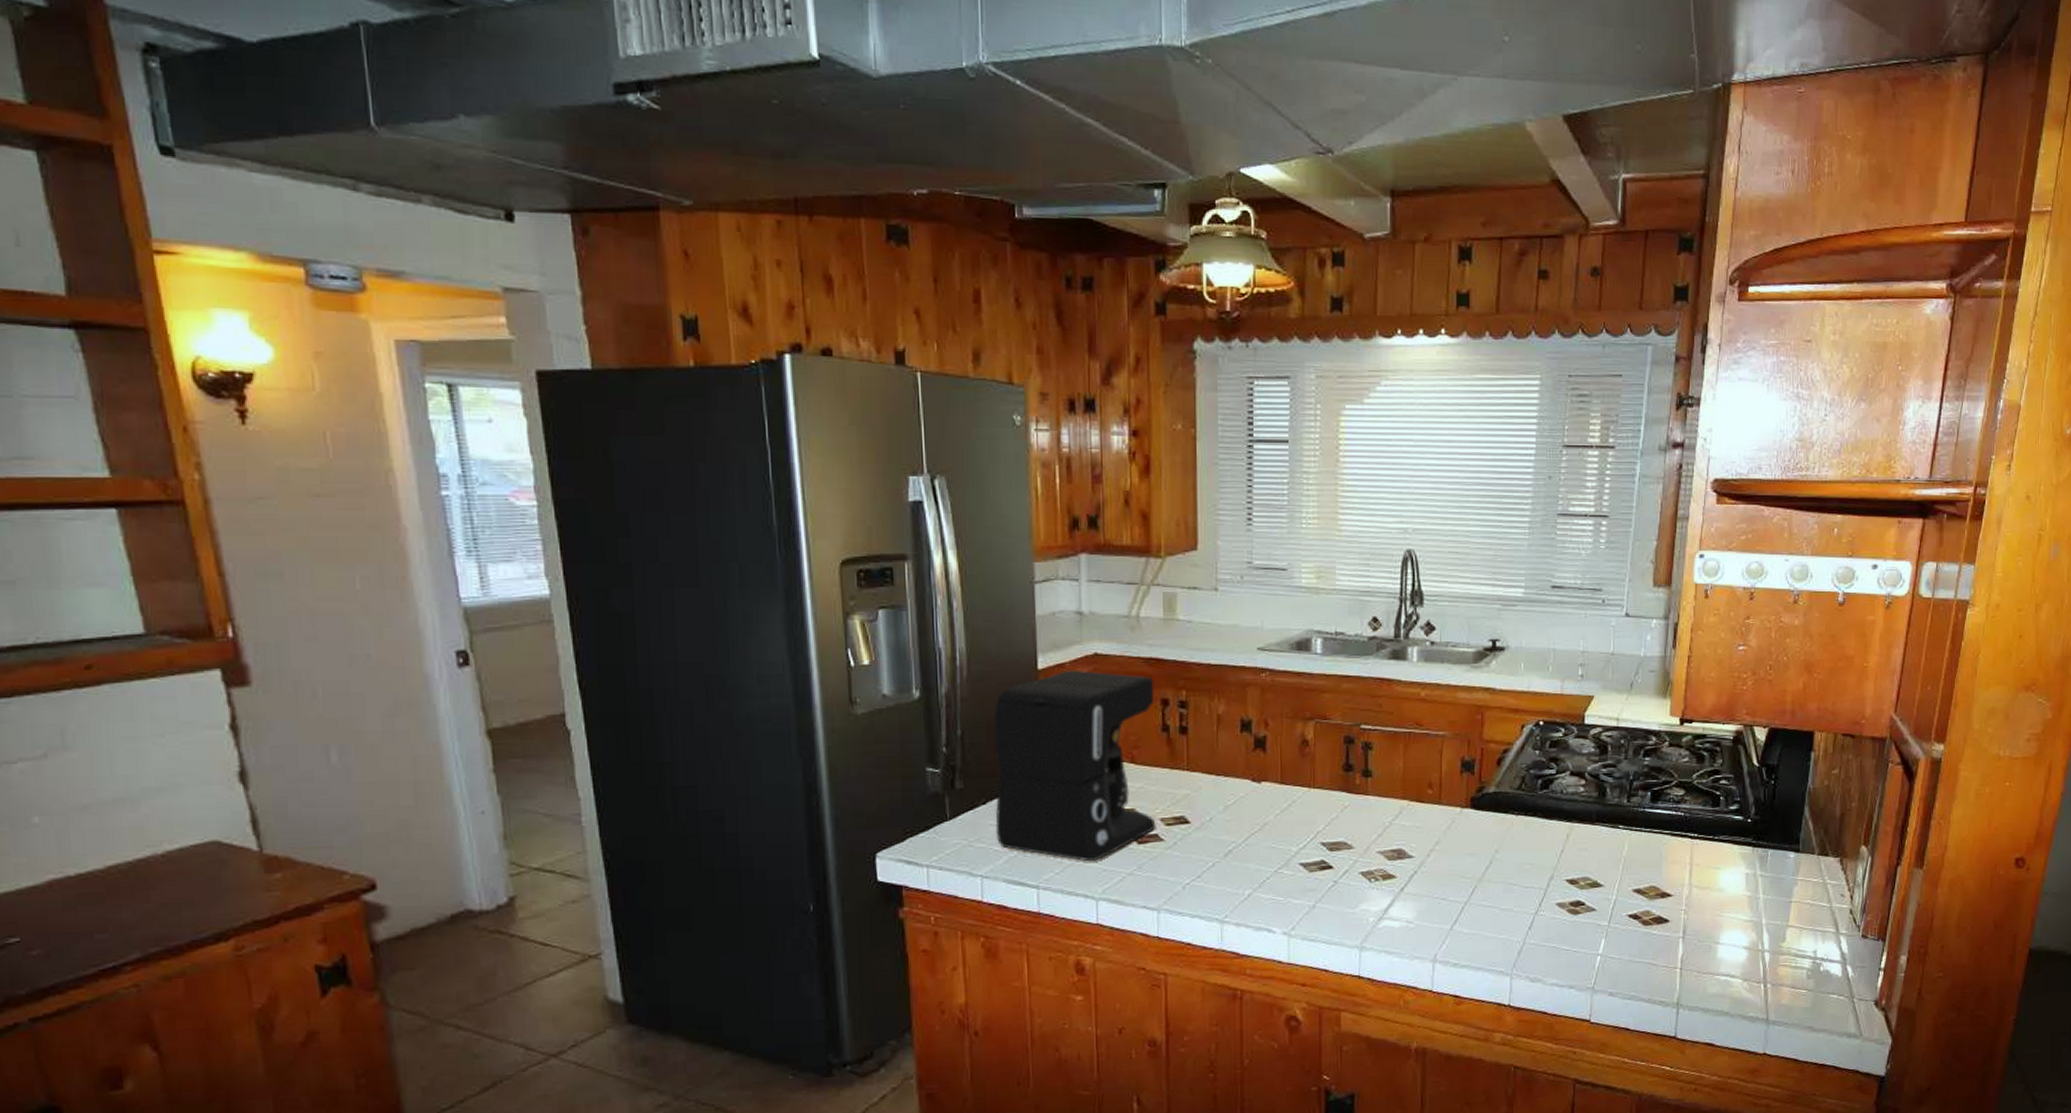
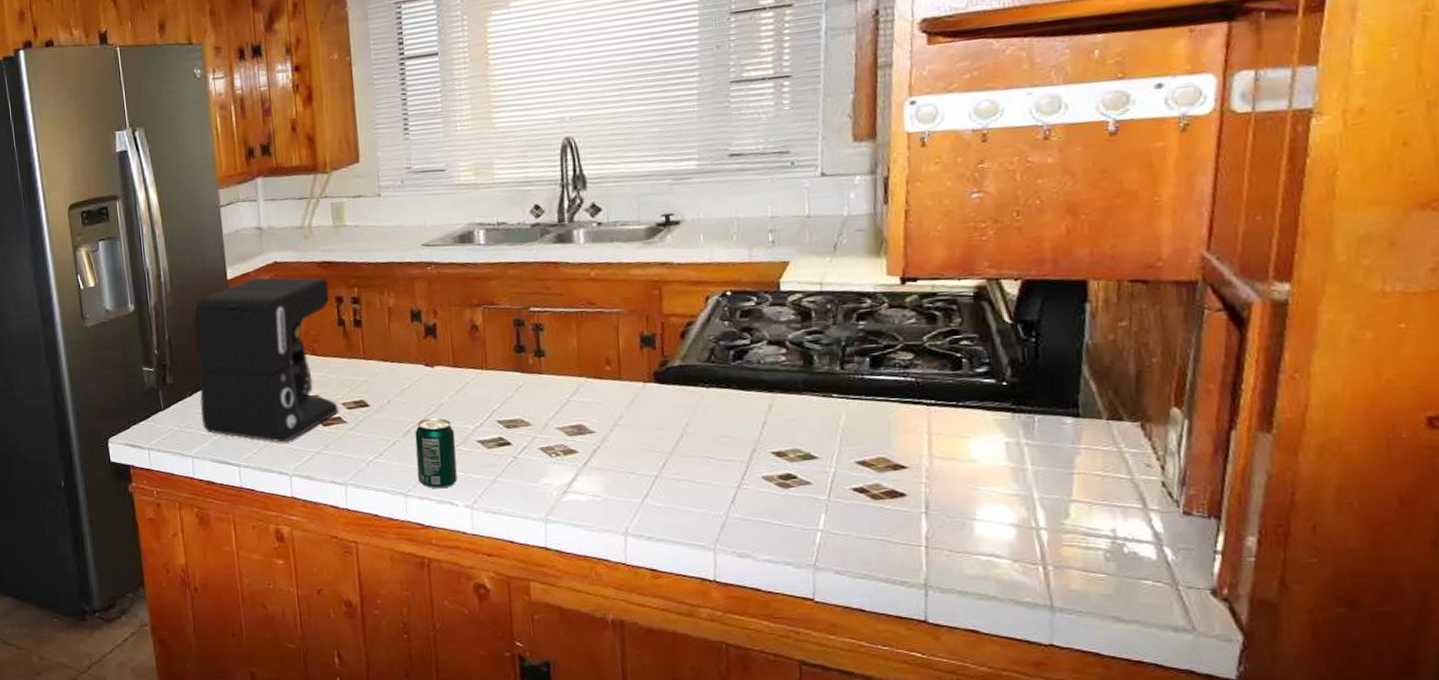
beverage can: none [1235,837,1278,915] -> present [415,417,458,489]

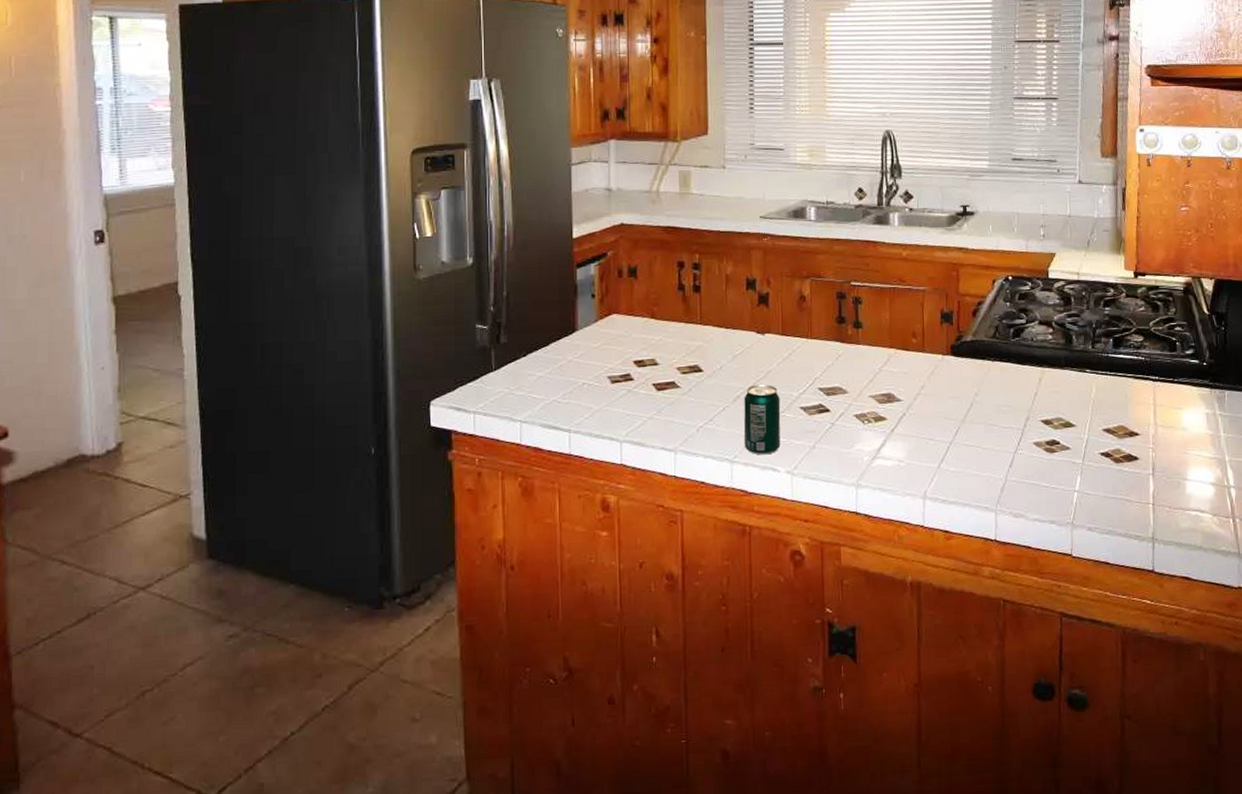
coffee maker: present [193,277,339,443] -> none [534,237,673,407]

